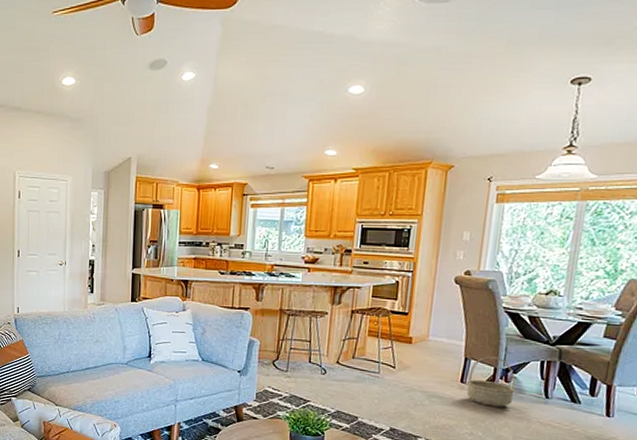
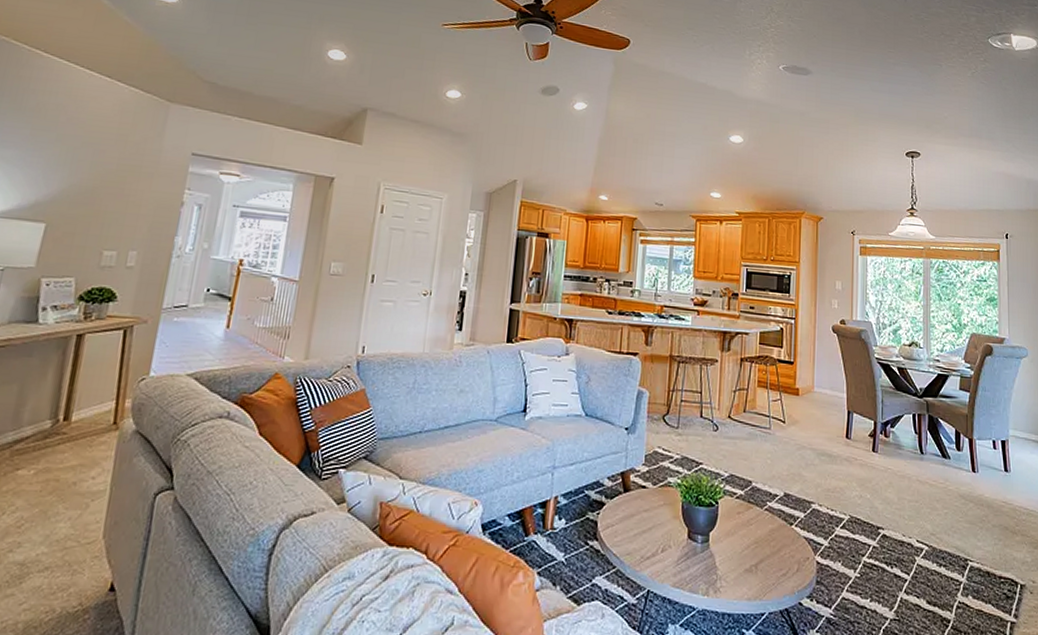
basket: present [466,356,515,407] -> none [851,409,894,465]

